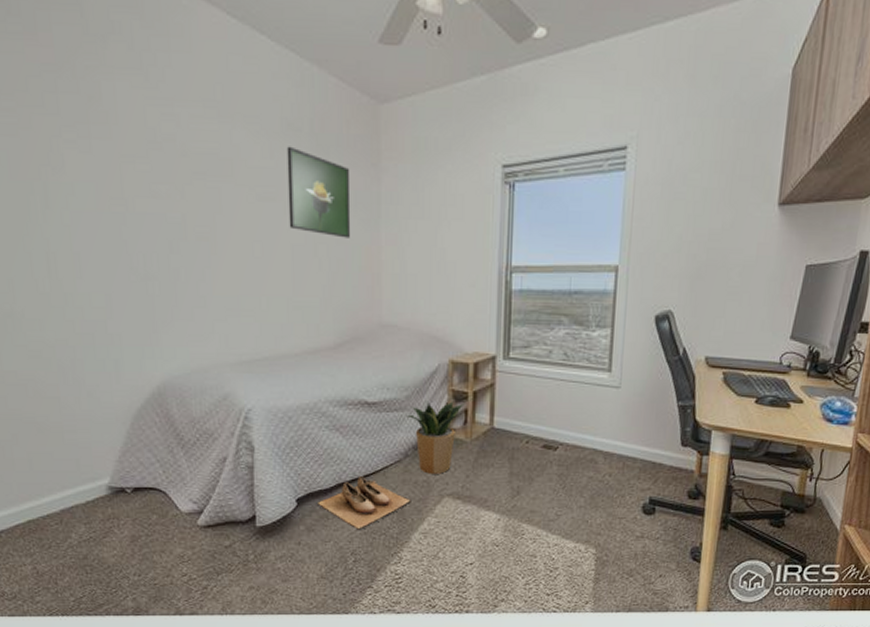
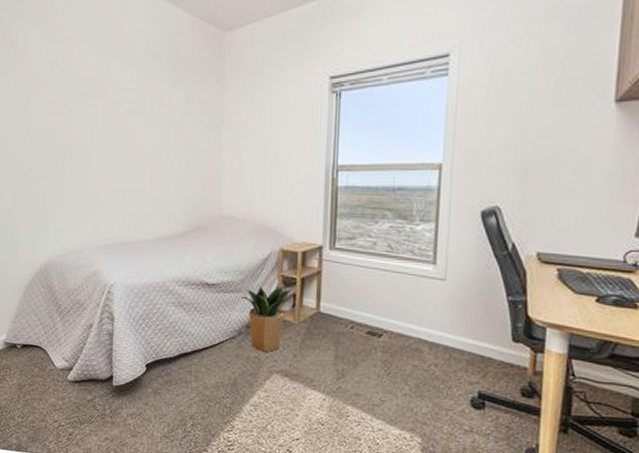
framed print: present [286,146,351,238] -> none [149,70,199,143]
shoe: present [318,476,411,530] -> none [163,349,244,397]

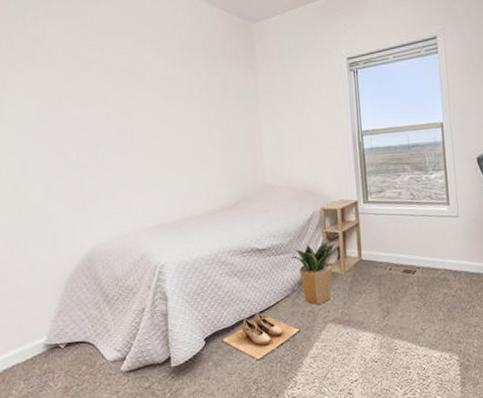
shoe: none [163,349,244,397] -> present [222,313,301,360]

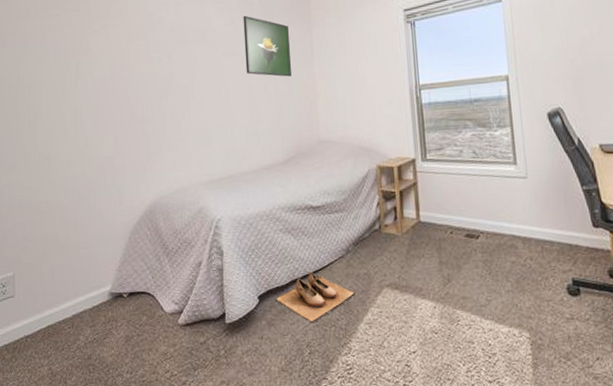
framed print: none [185,59,237,122] -> present [243,15,292,77]
potted plant: present [291,241,337,305] -> none [346,200,394,267]

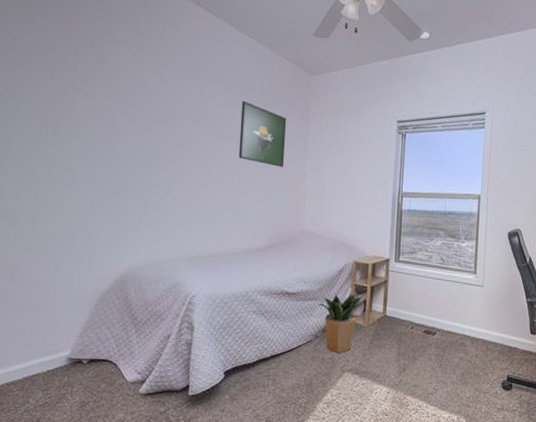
shoe: present [276,273,356,323] -> none [242,353,318,399]
potted plant: none [346,200,394,267] -> present [319,293,364,353]

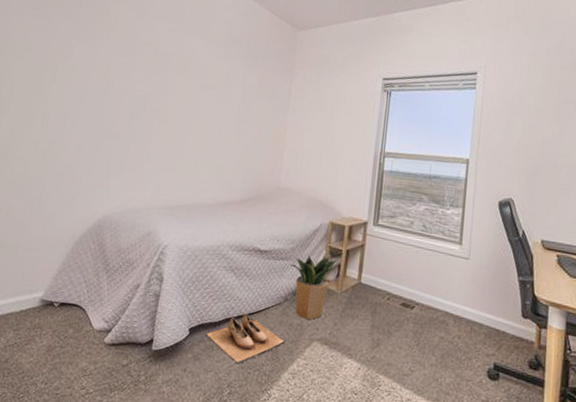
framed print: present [238,100,287,167] -> none [221,53,271,121]
shoe: none [242,353,318,399] -> present [206,314,285,364]

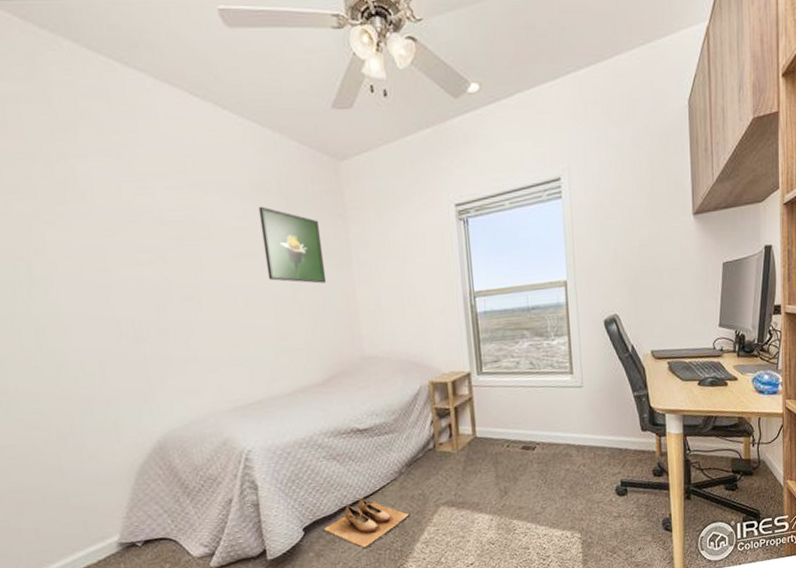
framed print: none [221,53,271,121] -> present [258,206,327,284]
potted plant: present [290,255,339,320] -> none [397,418,448,488]

